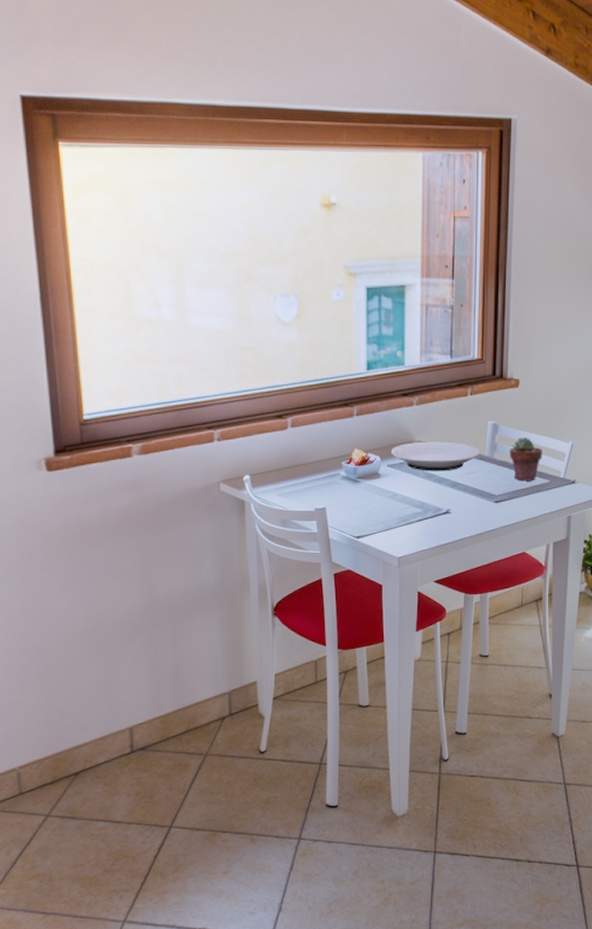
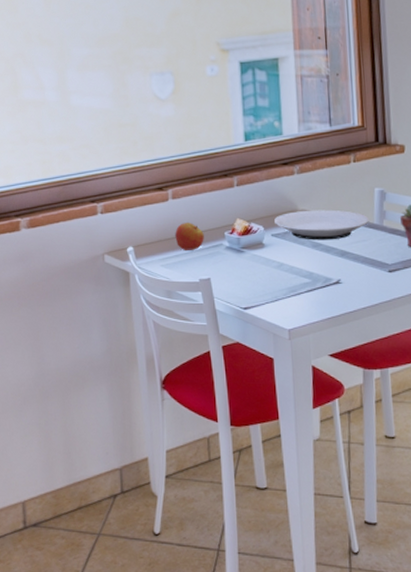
apple: none [293,452,321,479] -> present [175,223,204,250]

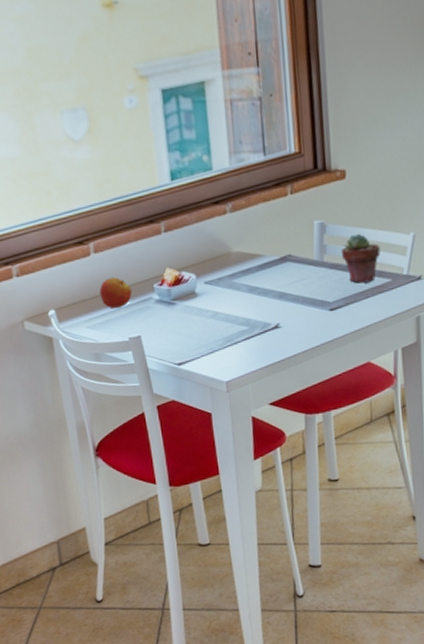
plate: present [273,209,369,240] -> none [206,248,309,284]

